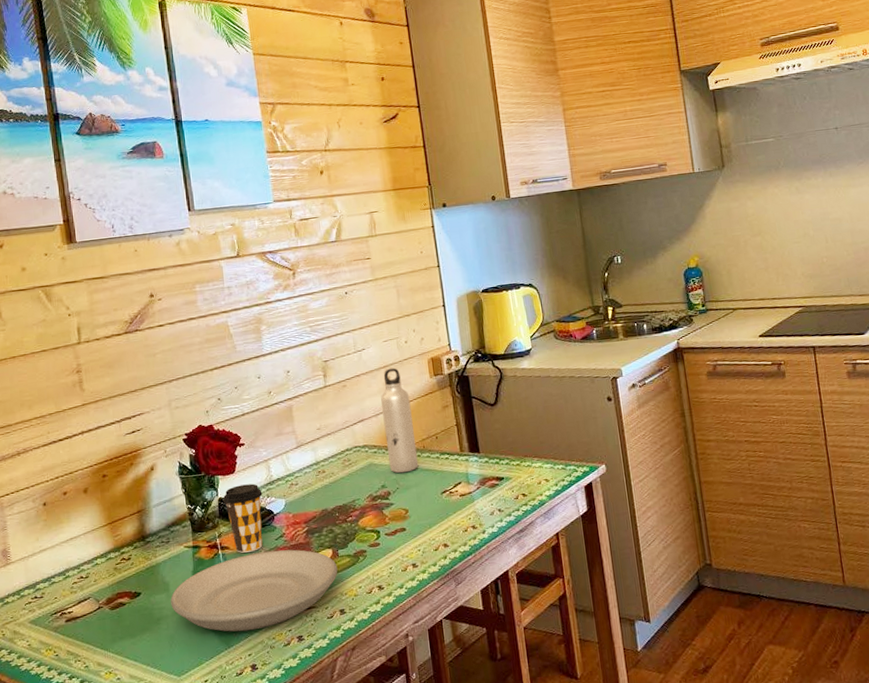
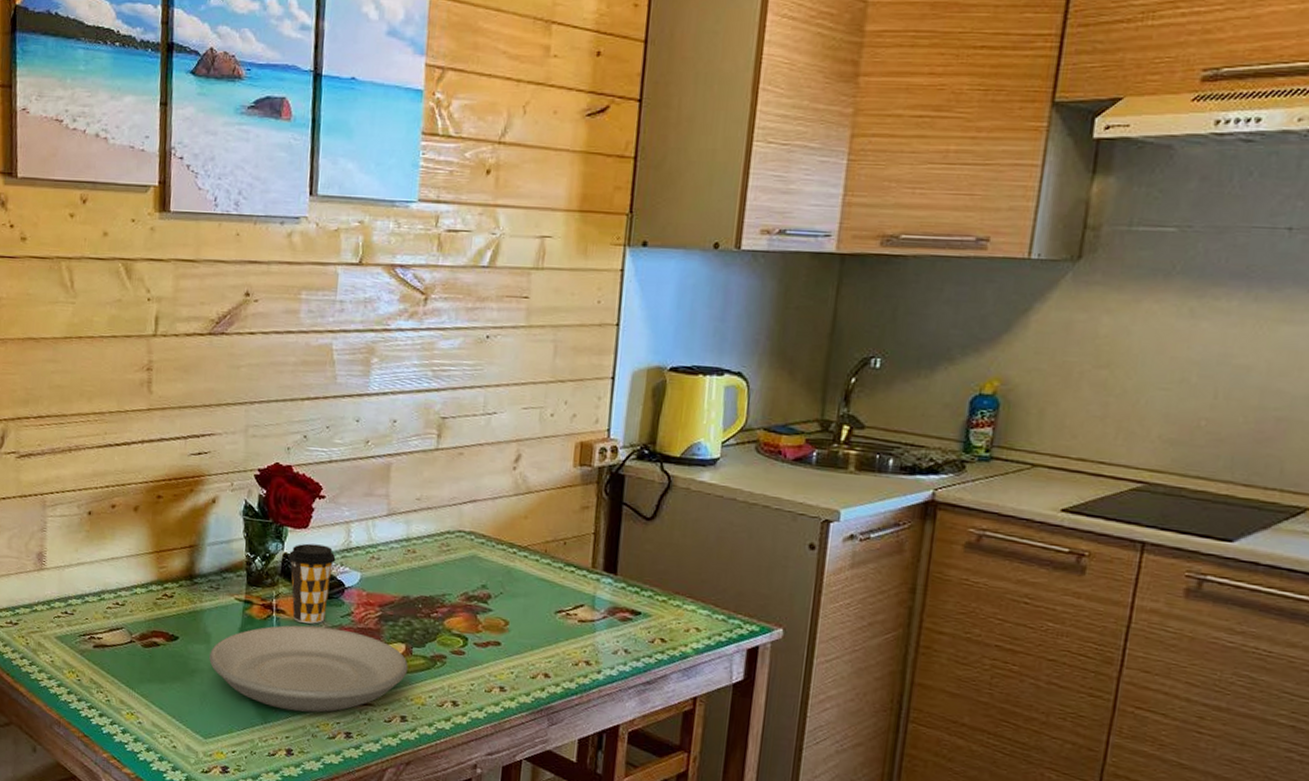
water bottle: present [381,367,419,473] -> none [497,443,542,577]

